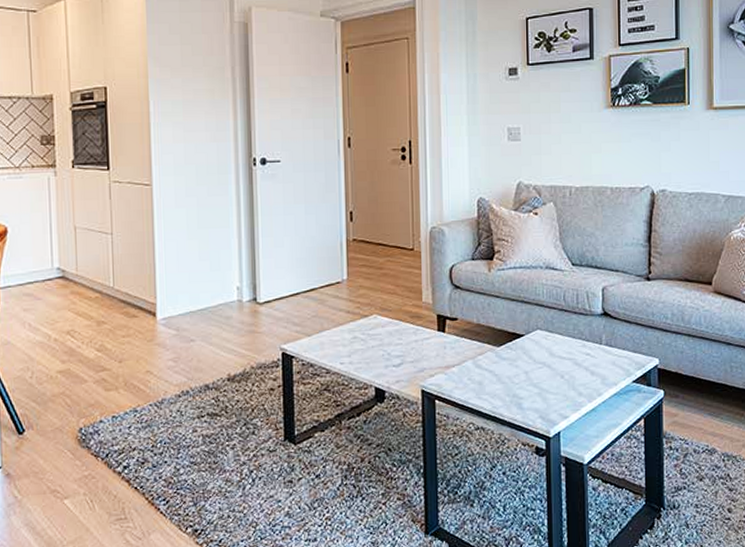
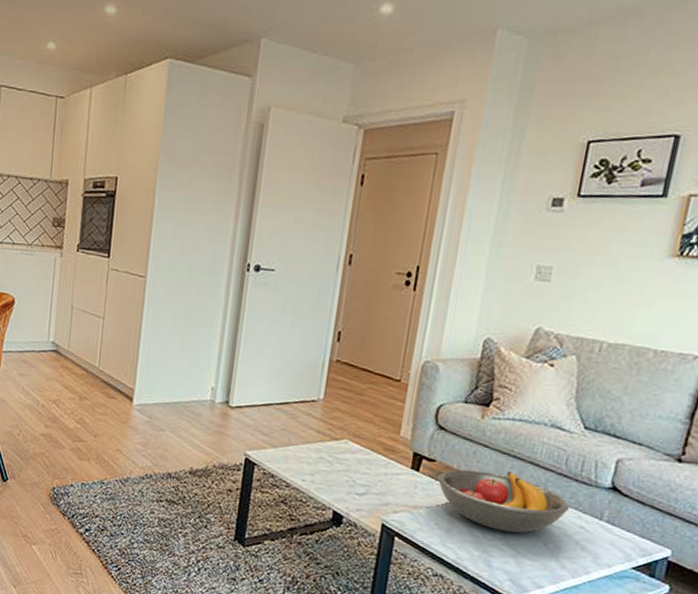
fruit bowl: none [462,316,575,373] -> present [437,469,570,533]

